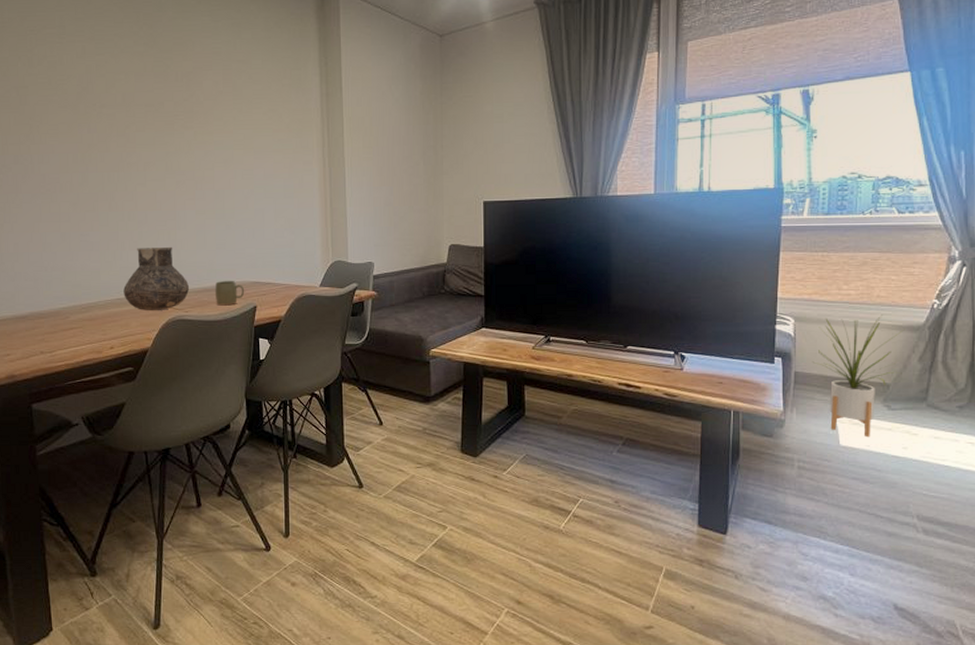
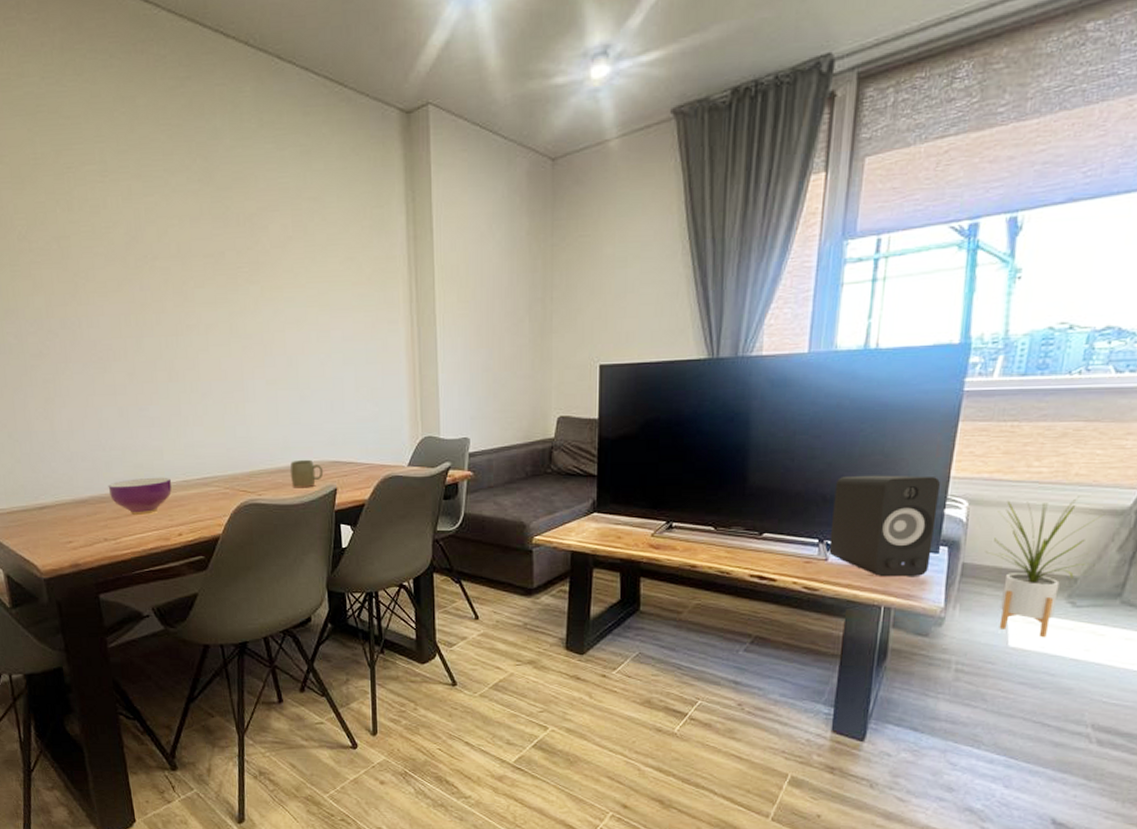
bowl: none [47,295,106,329] -> present [108,477,172,515]
vase: present [123,246,190,312] -> none [189,421,262,495]
speaker: none [683,296,769,385] -> present [829,475,940,577]

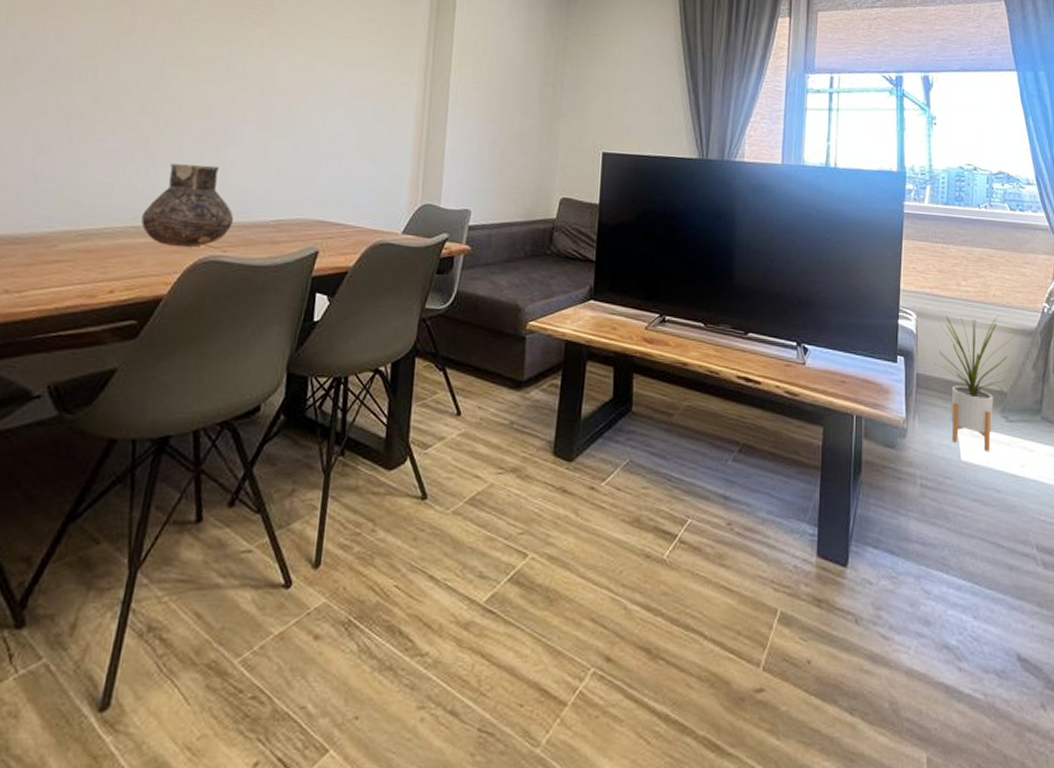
bowl: present [108,477,172,515] -> none [28,218,115,264]
vase: none [189,421,262,495] -> present [141,163,234,247]
mug: present [289,460,324,488] -> none [265,216,307,248]
speaker: present [829,475,940,577] -> none [806,281,892,386]

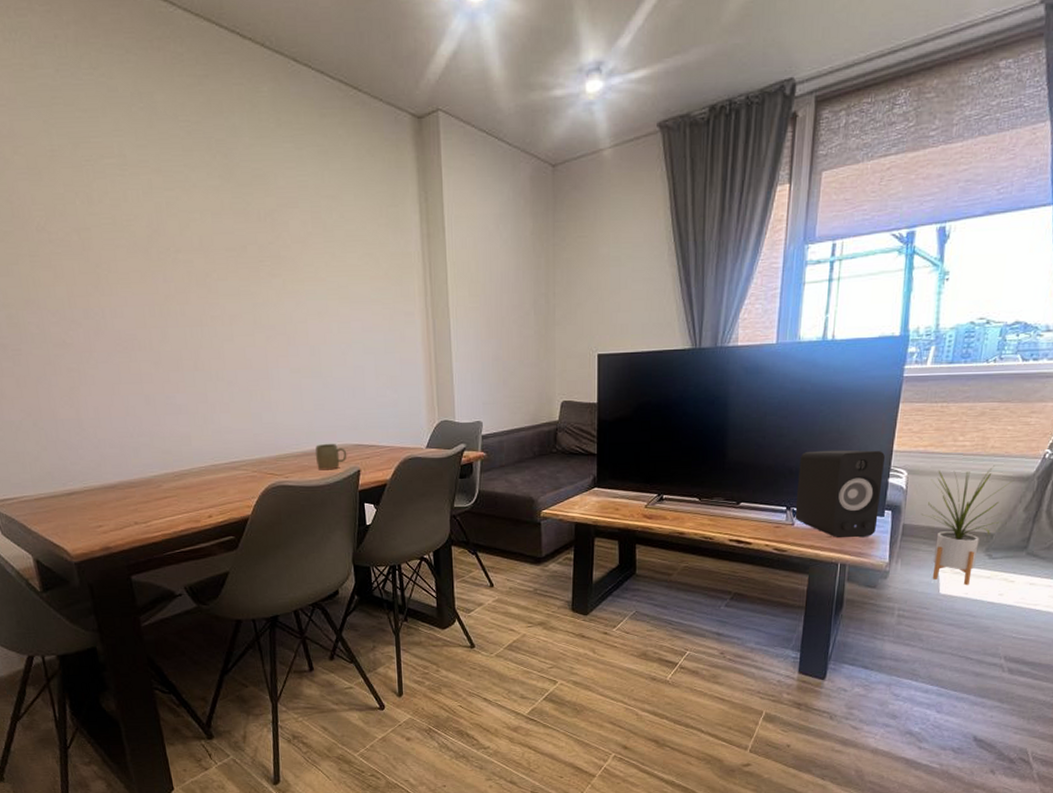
vase: present [141,163,234,247] -> none [217,408,289,478]
mug: none [265,216,307,248] -> present [315,444,347,470]
speaker: none [806,281,892,386] -> present [795,450,885,539]

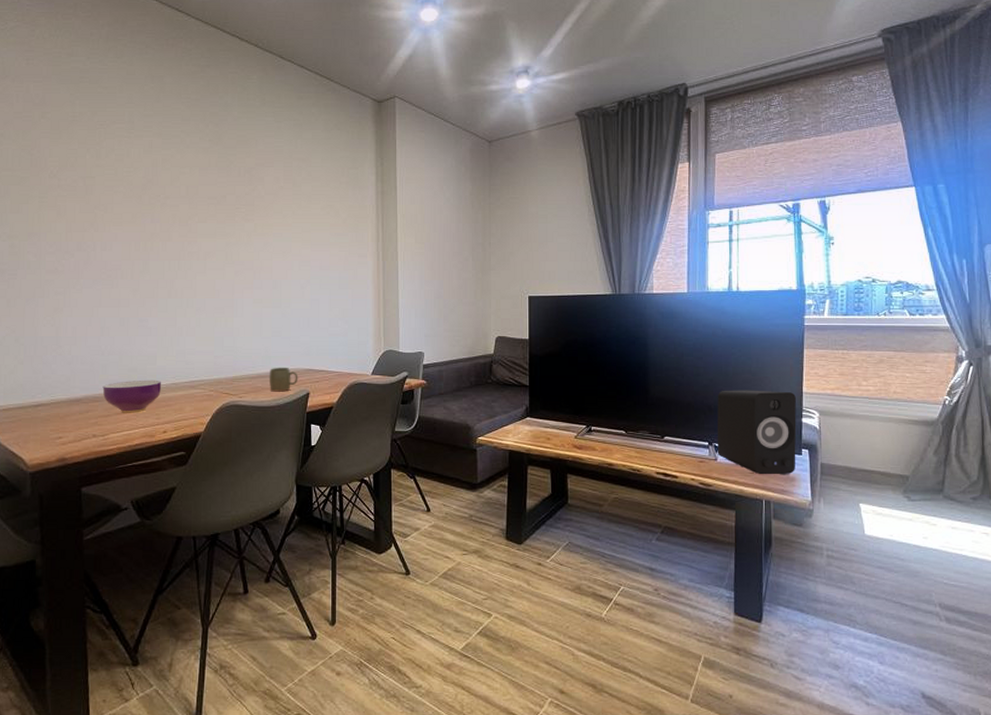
bowl: none [137,462,201,499] -> present [102,379,161,413]
house plant: present [921,465,1015,586] -> none [836,410,920,527]

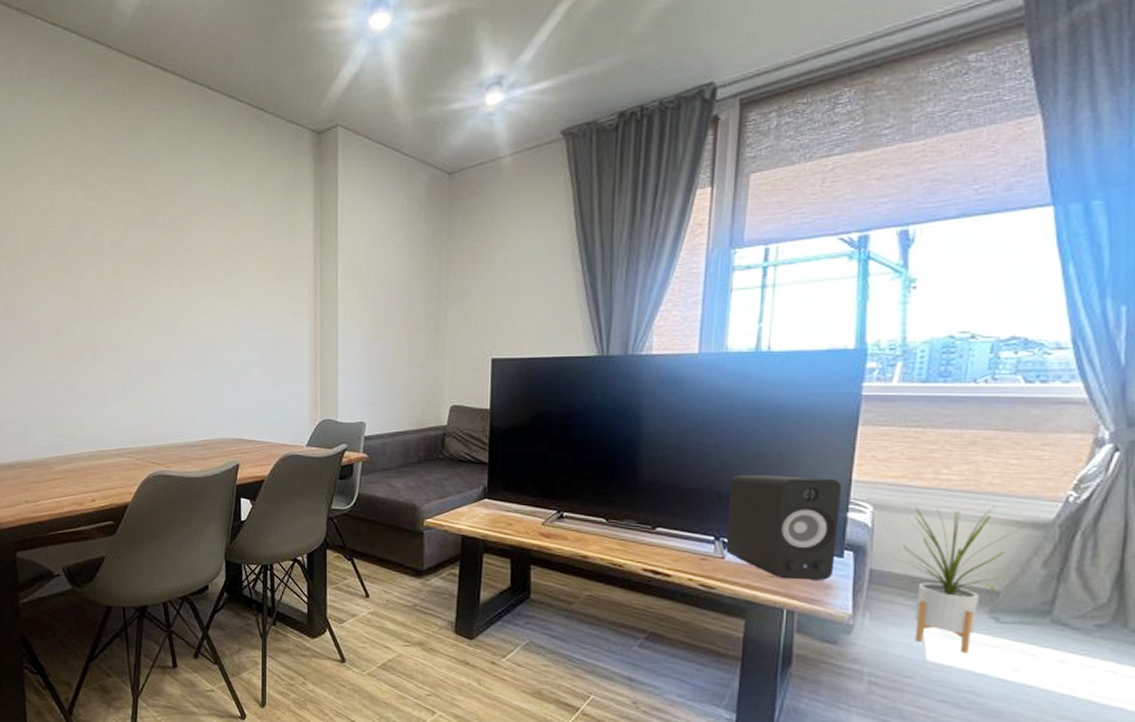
bowl: present [102,379,161,413] -> none [33,446,89,480]
mug: present [268,368,298,392] -> none [196,437,228,463]
house plant: none [836,410,920,527] -> present [894,506,1026,654]

